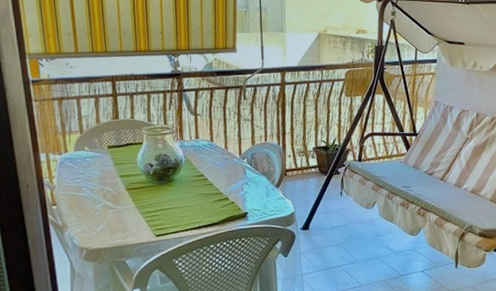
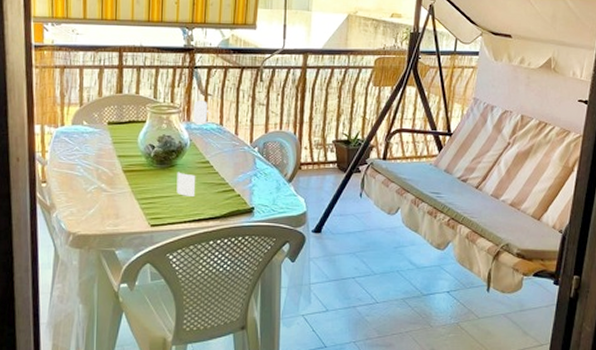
water jug: none [175,120,201,207] -> present [176,100,211,196]

